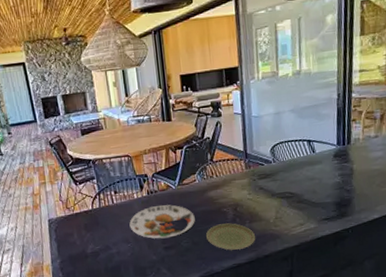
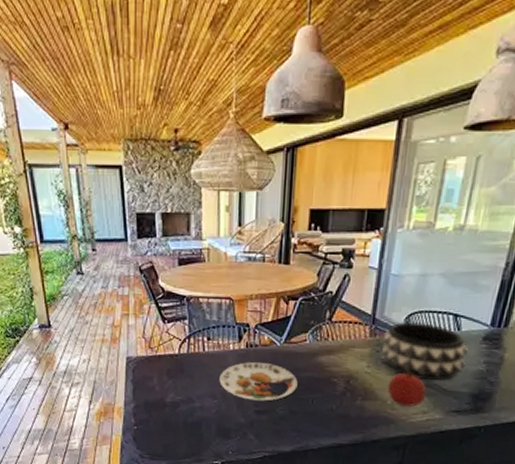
plate: present [206,223,255,250] -> none [307,395,366,428]
decorative bowl: none [255,151,325,197] -> present [381,322,469,380]
fruit: none [268,193,300,222] -> present [387,372,426,407]

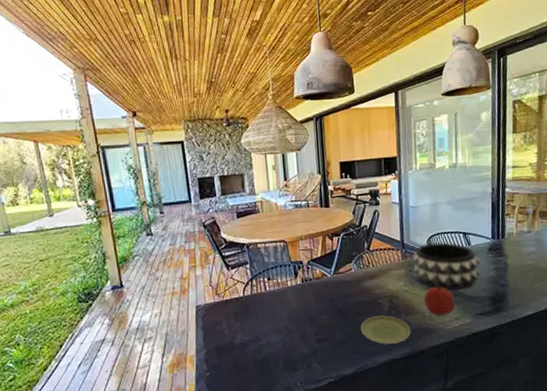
plate: present [219,362,298,401] -> none [281,294,350,330]
plate: none [307,395,366,428] -> present [361,315,411,344]

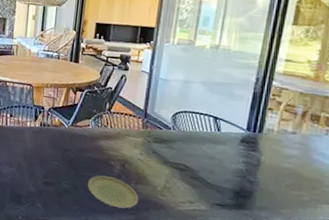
decorative bowl: present [412,242,480,290] -> none [152,118,229,175]
fruit: present [424,286,455,316] -> none [158,163,192,196]

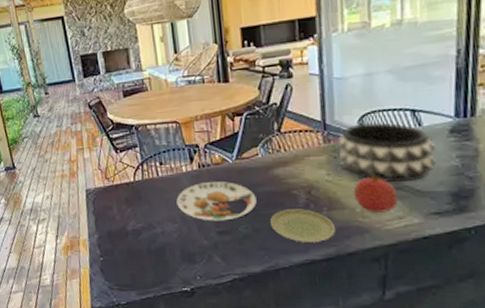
plate: none [16,138,81,175] -> present [176,181,257,221]
decorative bowl: none [152,118,229,175] -> present [337,122,436,182]
fruit: none [158,163,192,196] -> present [353,176,398,213]

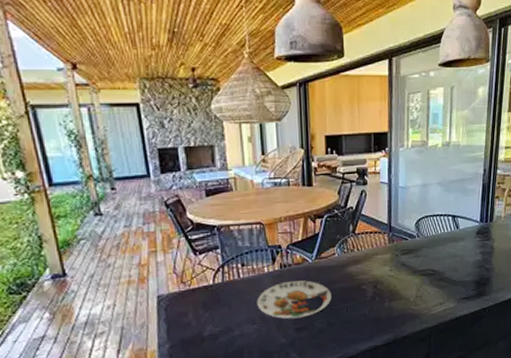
plate: present [270,209,335,242] -> none [343,301,394,331]
decorative bowl: present [337,122,436,182] -> none [399,225,467,275]
fruit: present [353,176,398,213] -> none [409,270,440,301]

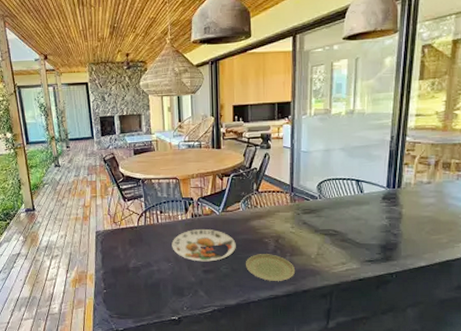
plate: none [343,301,394,331] -> present [246,254,295,281]

